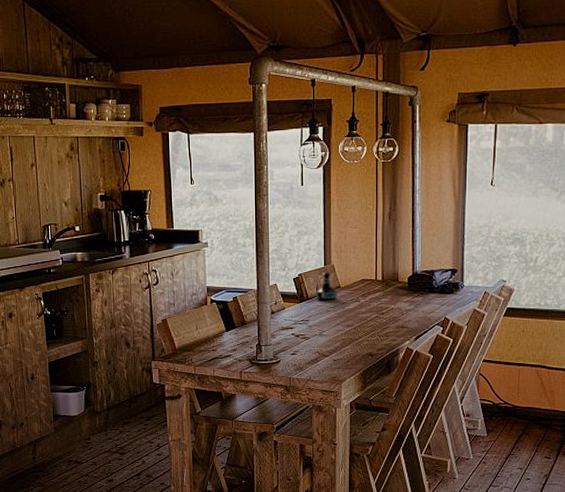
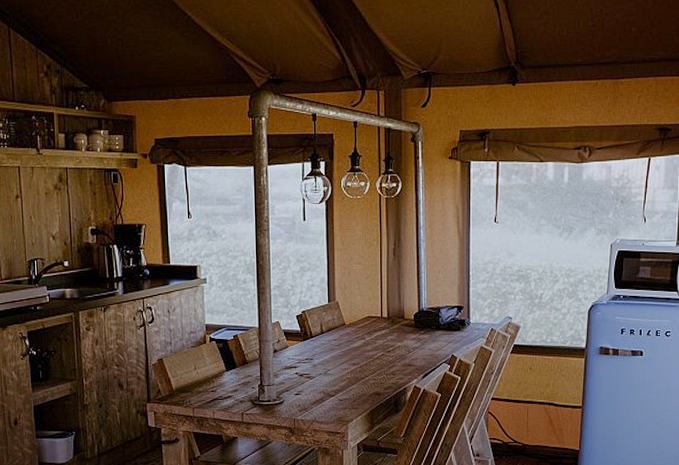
tequila bottle: present [316,272,338,300] -> none [320,309,343,338]

